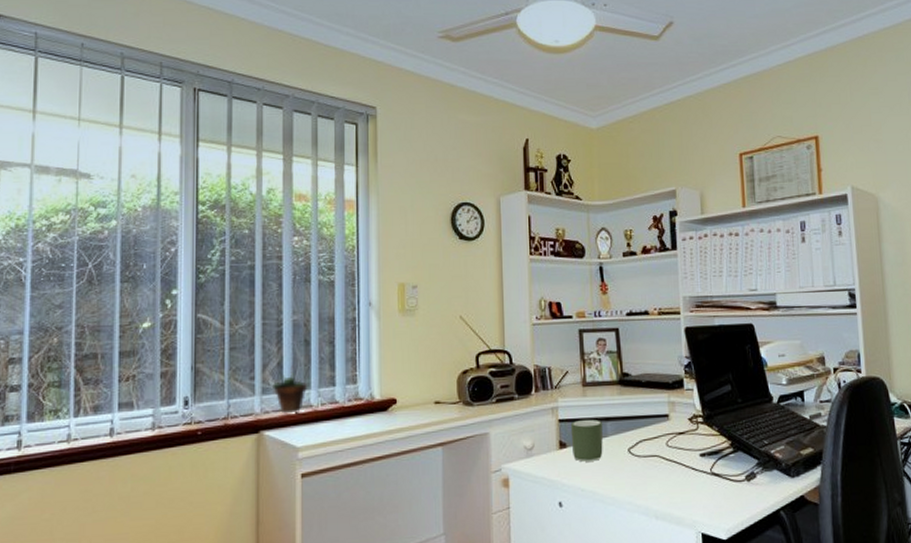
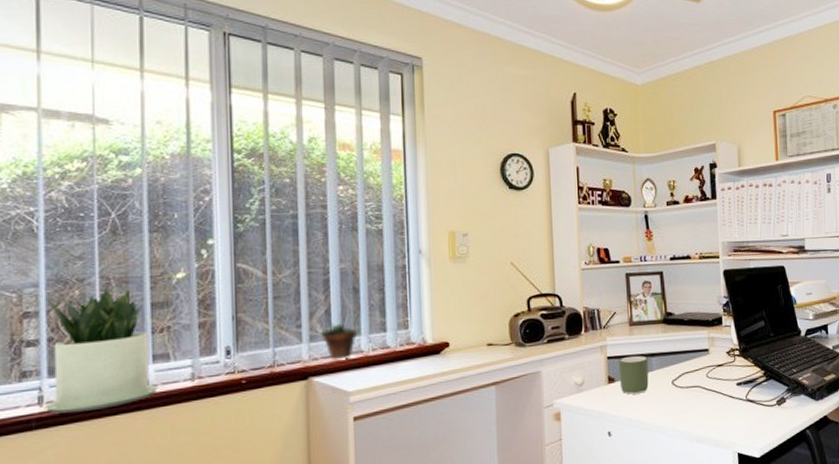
planter: none [21,336,122,459] -> present [44,287,158,414]

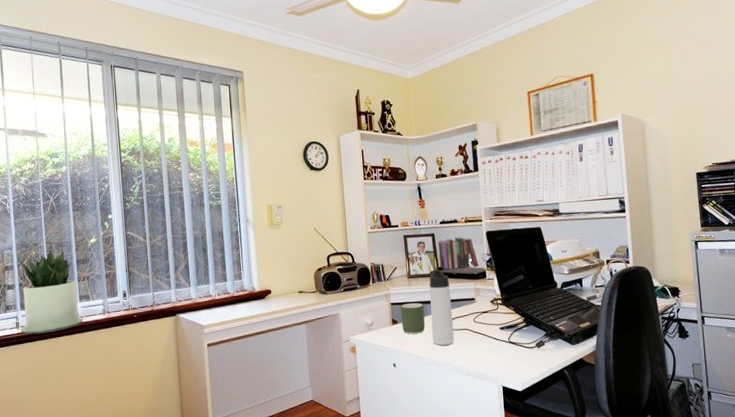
succulent plant: present [319,312,357,360] -> none [182,266,207,302]
thermos bottle: none [655,315,684,408] -> present [429,270,455,346]
books: none [667,276,715,315] -> present [438,237,479,270]

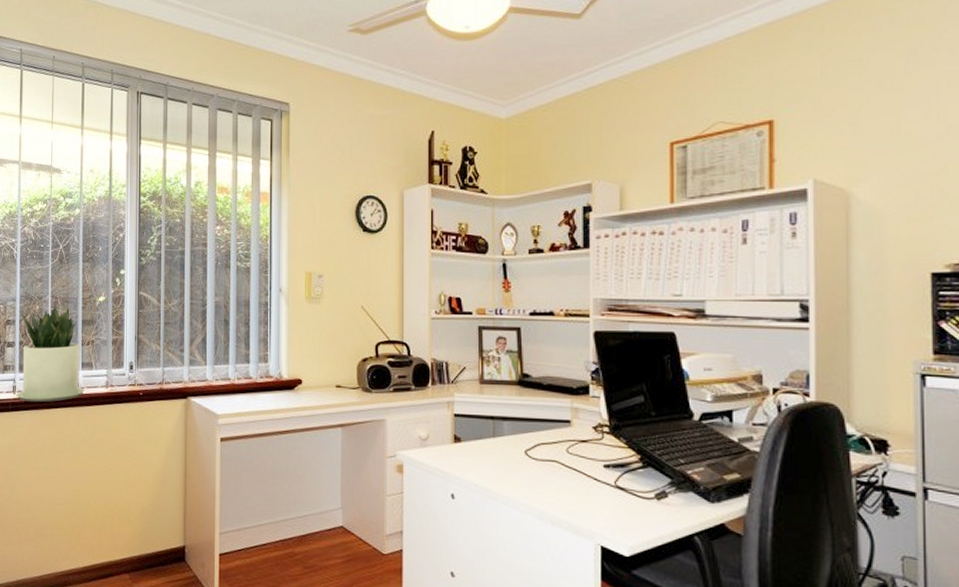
mug: present [400,302,425,334] -> none [466,416,500,459]
thermos bottle: present [429,270,455,346] -> none [507,377,538,479]
books: present [438,237,479,270] -> none [524,335,581,379]

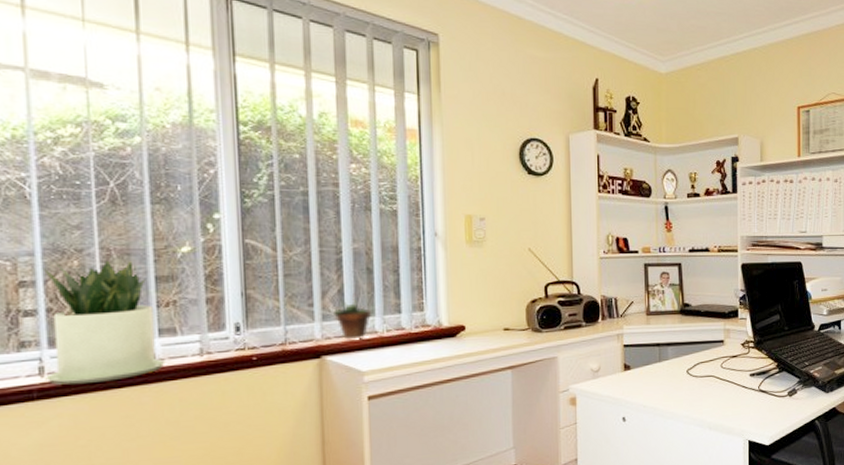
succulent plant: none [197,341,226,385] -> present [332,292,371,340]

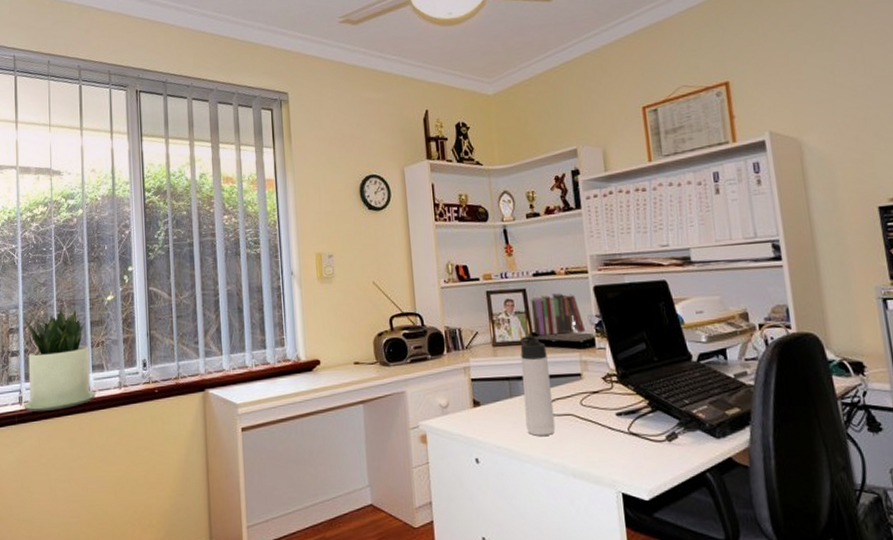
succulent plant: present [332,292,371,340] -> none [212,330,242,374]
thermos bottle: none [671,306,698,395] -> present [520,336,556,436]
books: none [685,269,731,306] -> present [530,293,586,336]

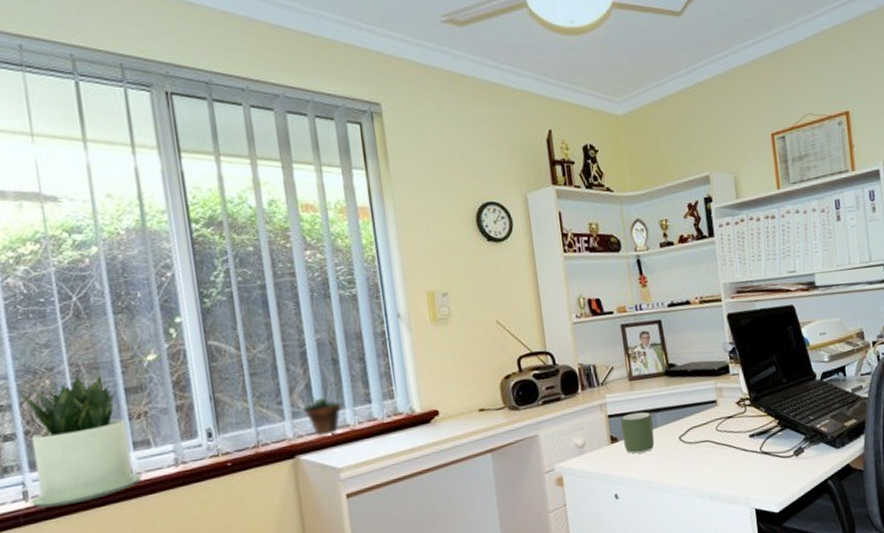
succulent plant: none [212,330,242,374] -> present [302,385,341,436]
mug: none [483,378,517,420] -> present [620,411,655,454]
thermos bottle: present [520,336,556,436] -> none [657,367,693,466]
books: present [530,293,586,336] -> none [666,322,720,367]

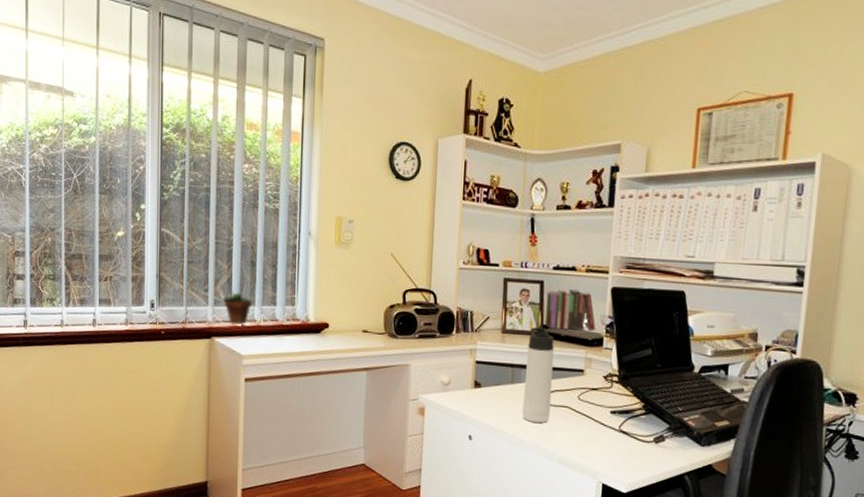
planter: present [18,373,143,509] -> none [27,238,102,338]
mug: present [620,411,655,454] -> none [486,363,518,403]
thermos bottle: none [657,367,693,466] -> present [522,327,555,423]
books: none [666,322,720,367] -> present [544,289,596,331]

